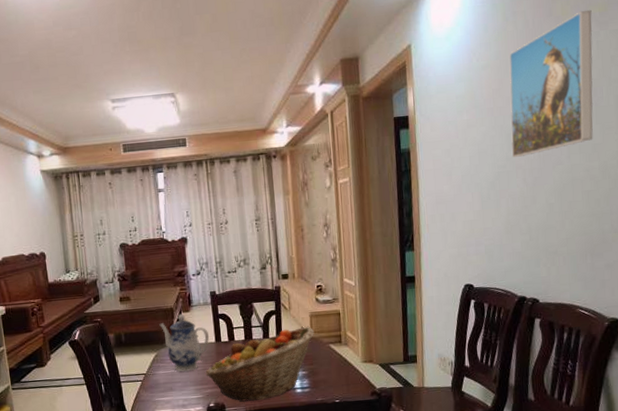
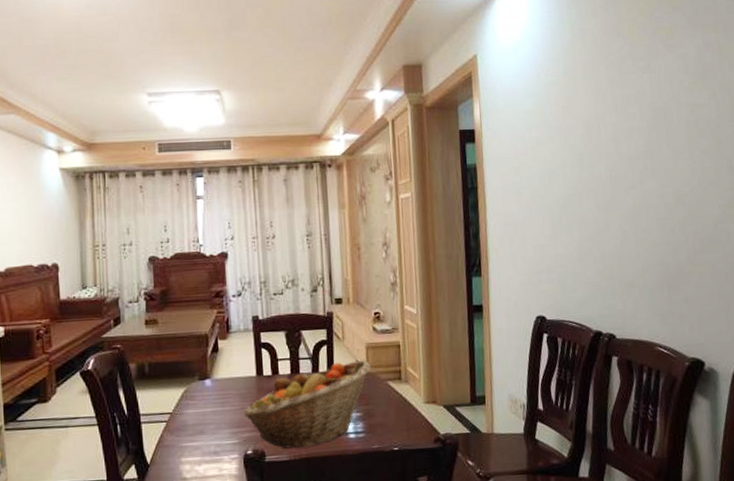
teapot: present [159,313,209,372] -> none [191,341,249,412]
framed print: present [509,9,594,157] -> none [578,32,665,179]

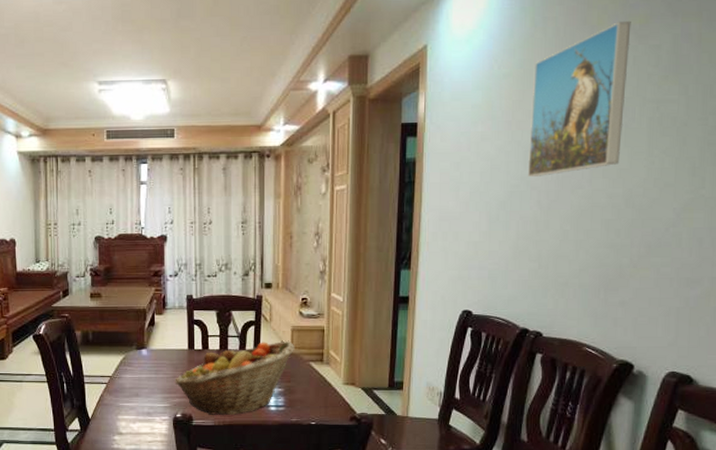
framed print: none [578,32,665,179] -> present [527,20,631,177]

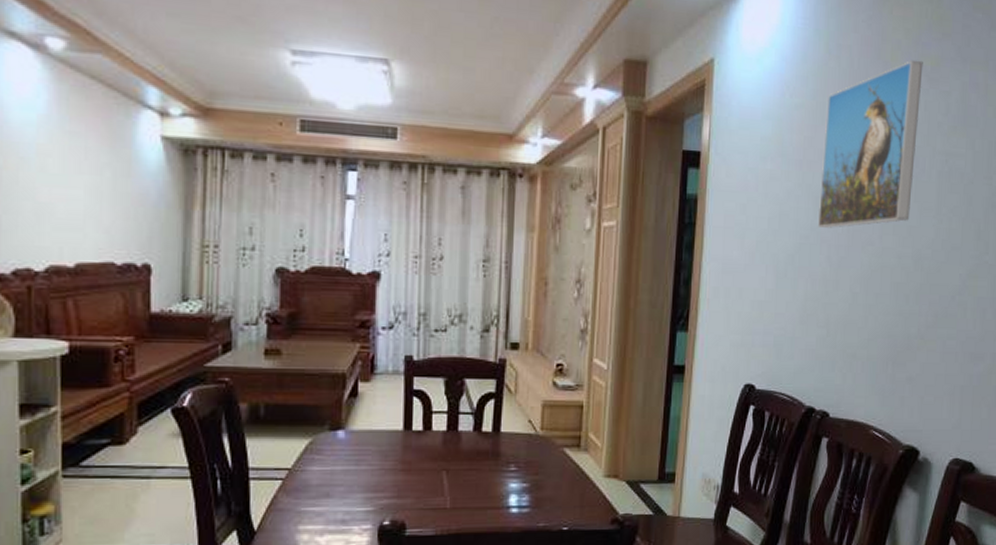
fruit basket: present [175,340,295,415] -> none [383,419,546,521]

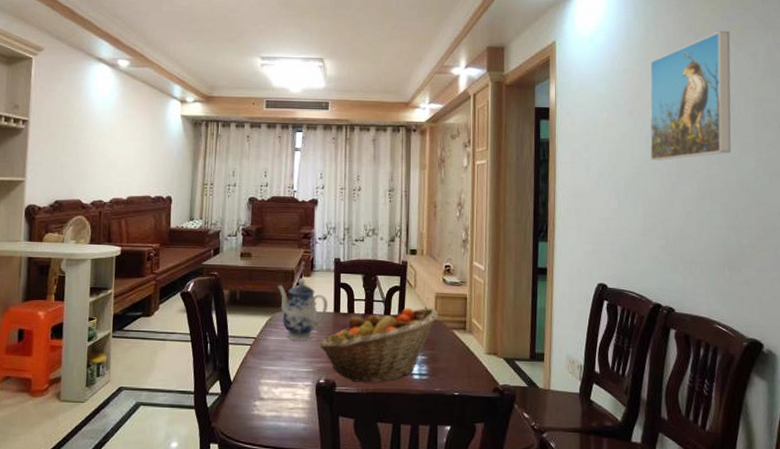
teapot: none [322,383,395,471] -> present [277,277,327,341]
fruit basket: none [383,419,546,521] -> present [319,307,439,382]

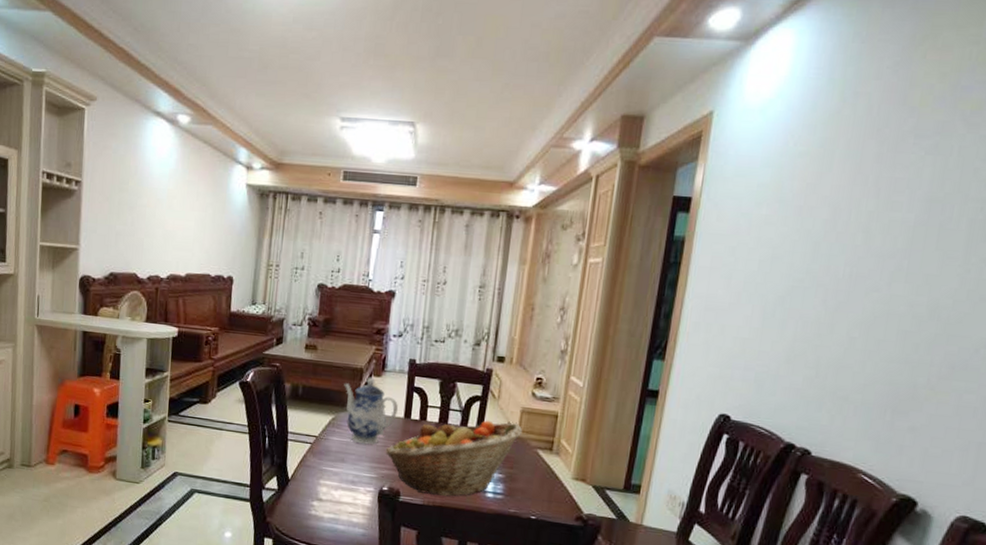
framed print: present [649,30,732,161] -> none [815,104,961,273]

